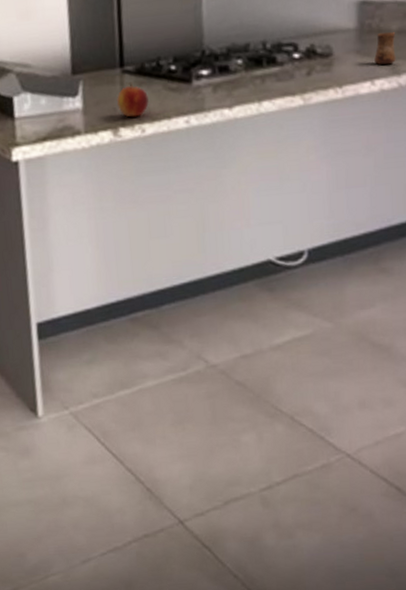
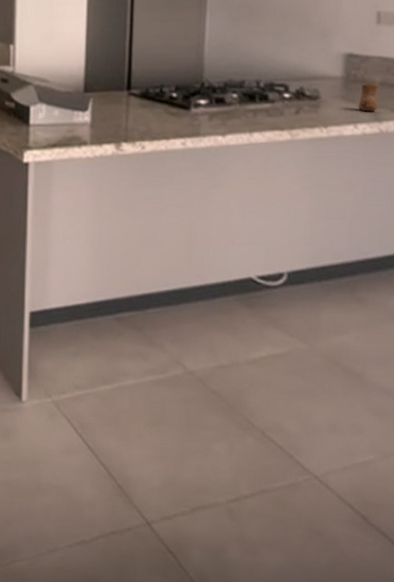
apple: present [117,82,149,117] -> none [122,104,150,135]

